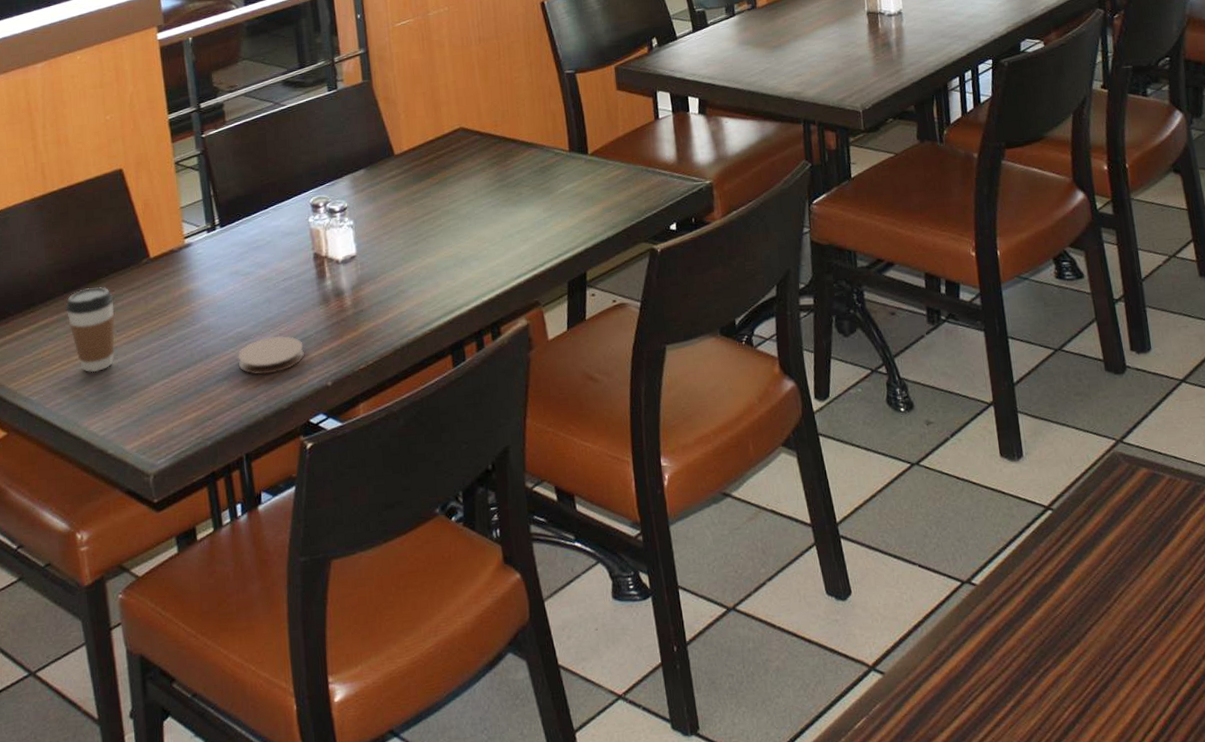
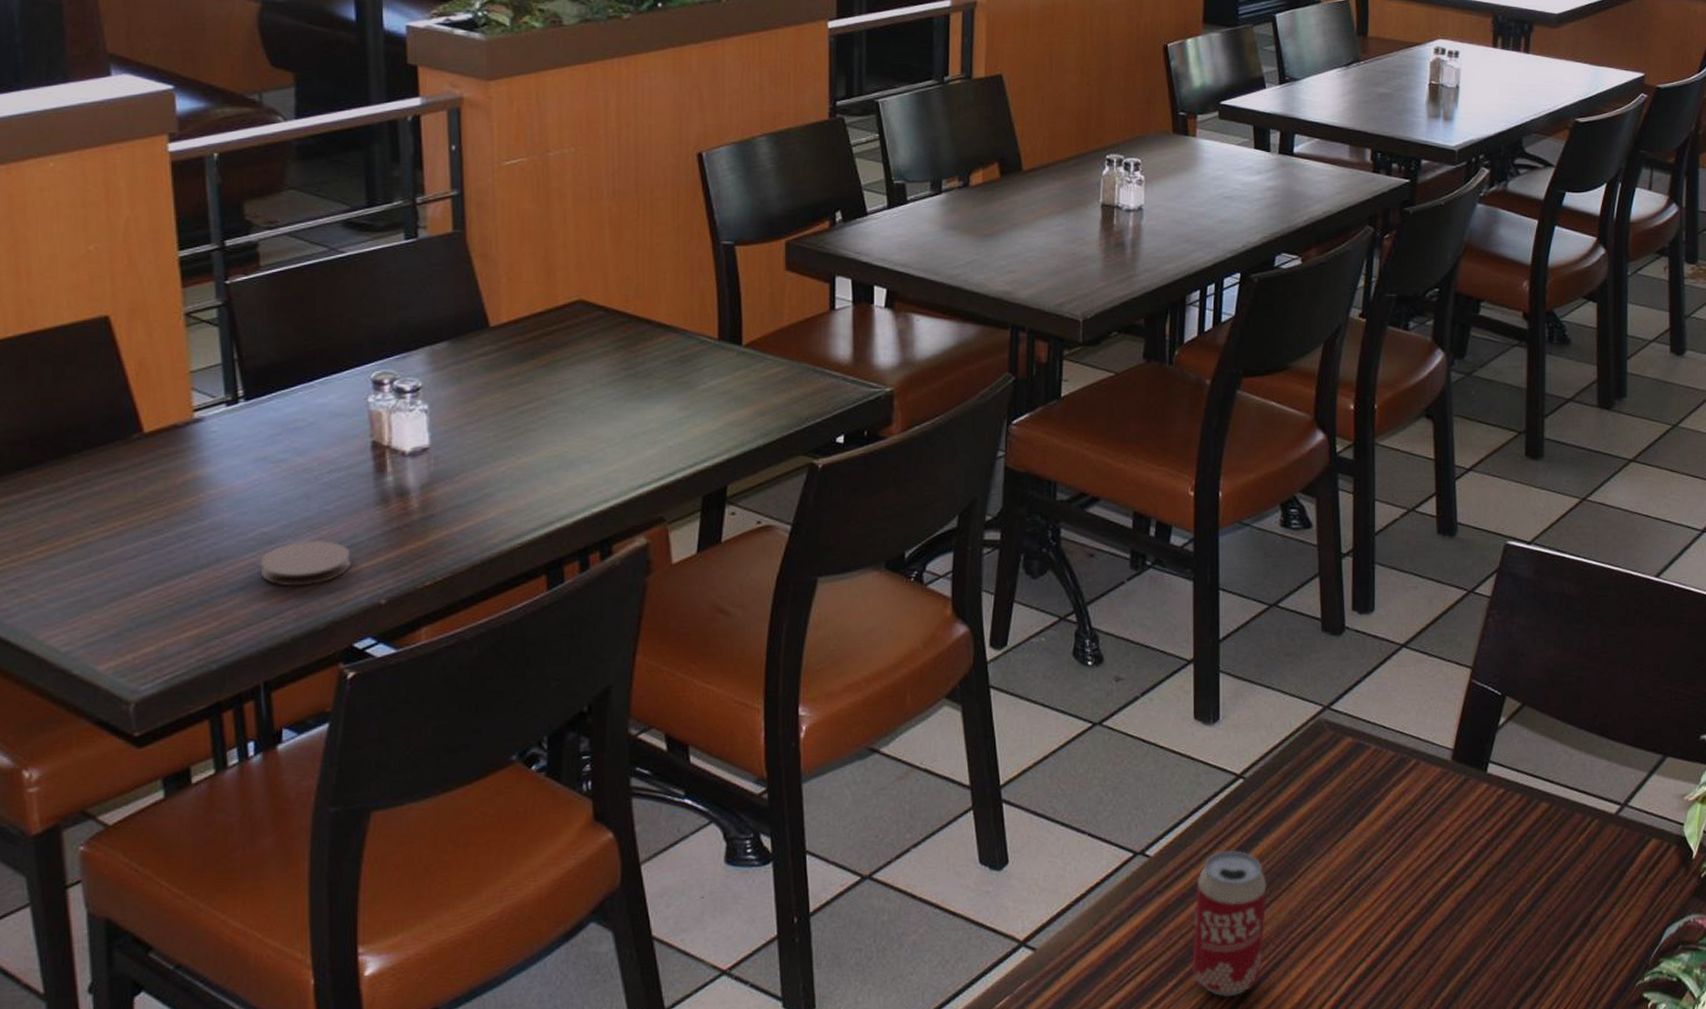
coffee cup: present [65,287,115,373] -> none [19,465,90,573]
beverage can: none [1021,577,1092,717] -> present [1191,851,1267,997]

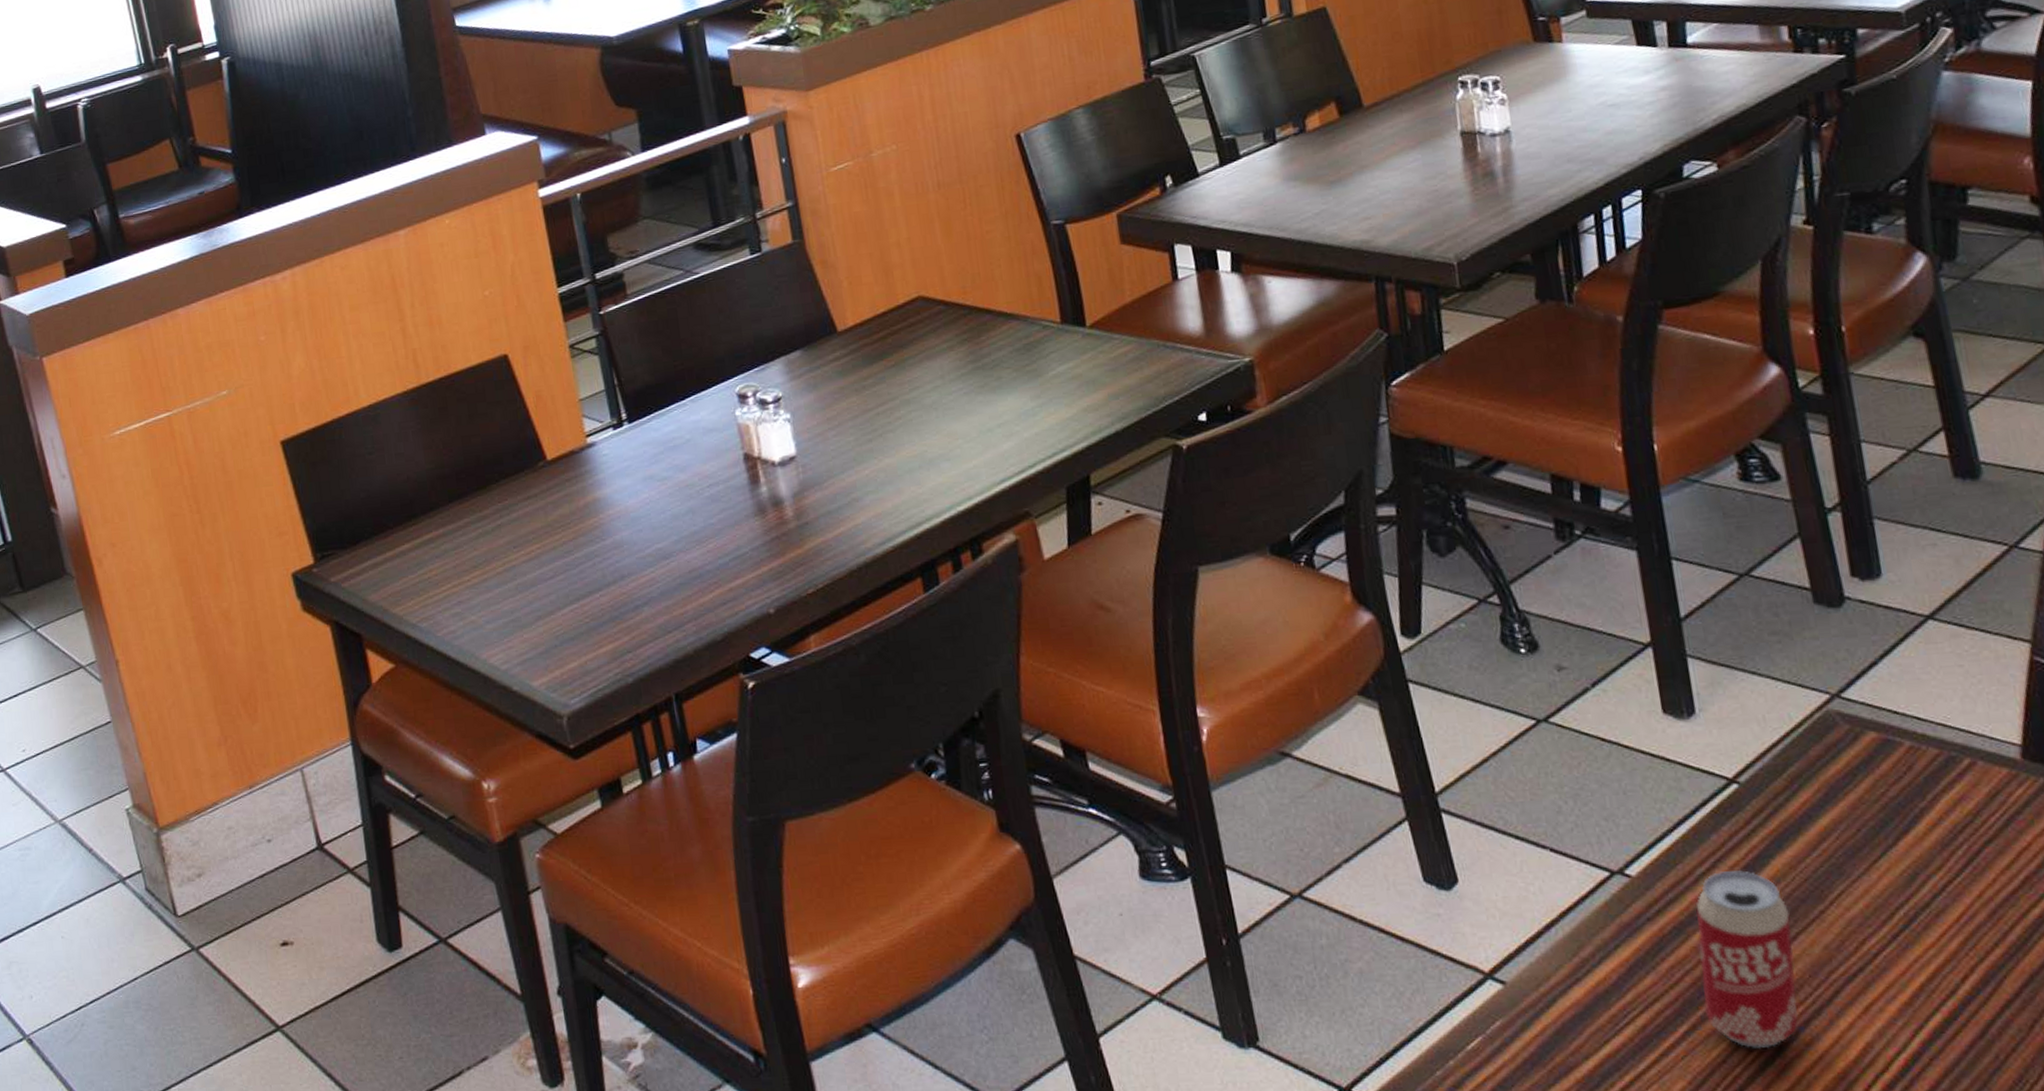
coaster: present [260,540,351,587] -> none [658,553,739,600]

